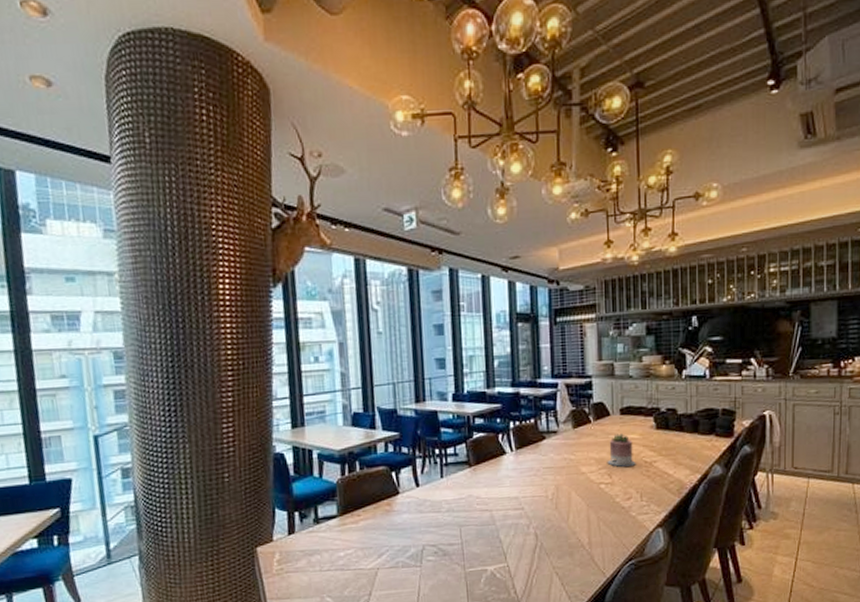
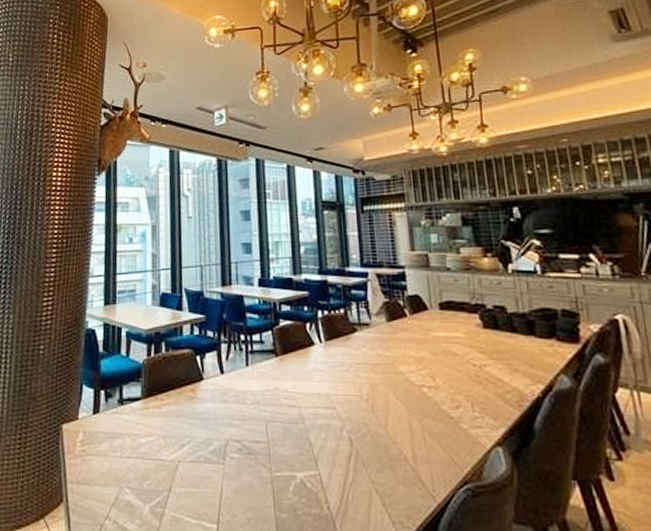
succulent planter: present [607,433,636,467] -> none [428,330,463,369]

